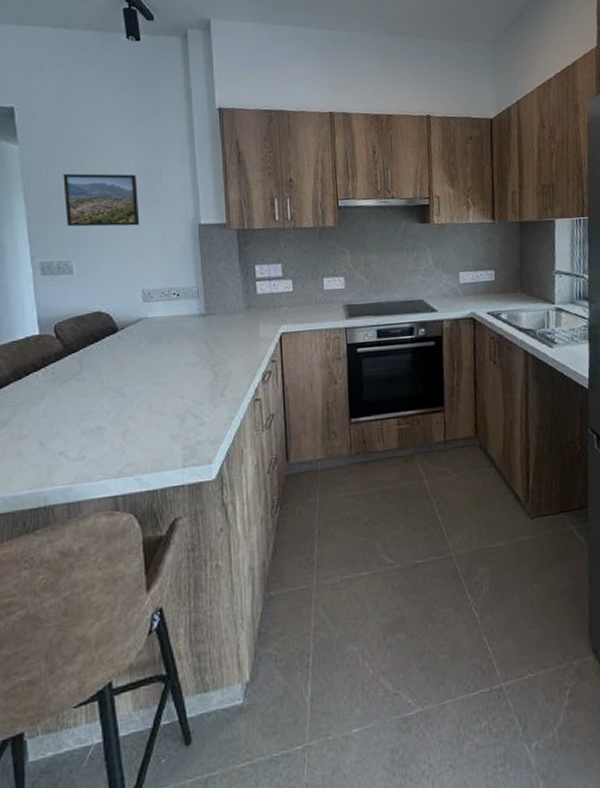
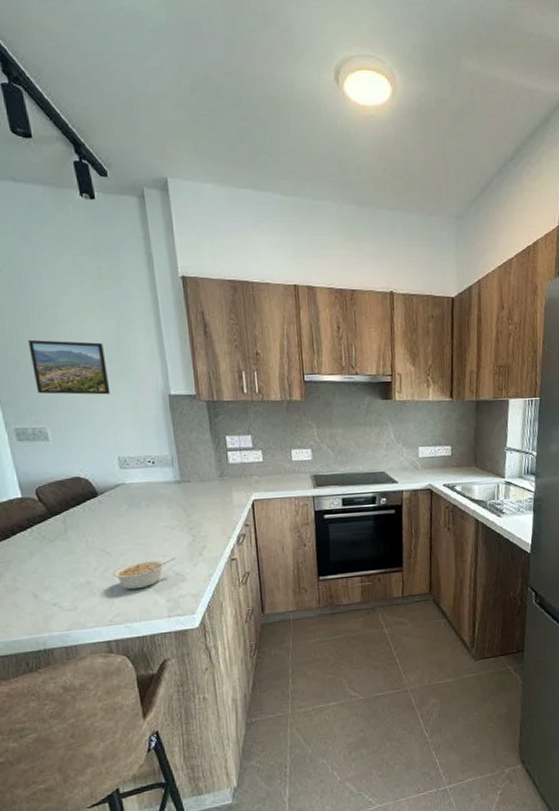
legume: none [126,399,194,436] -> present [112,558,175,590]

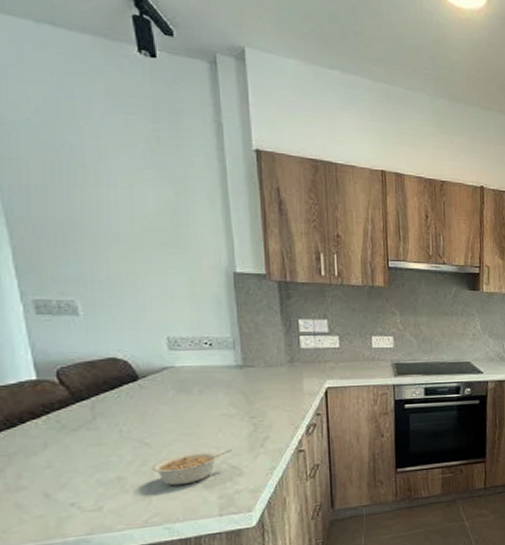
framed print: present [28,339,111,395] -> none [59,200,162,268]

